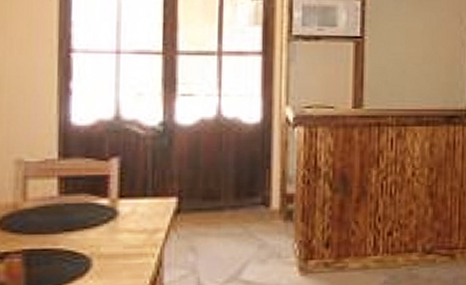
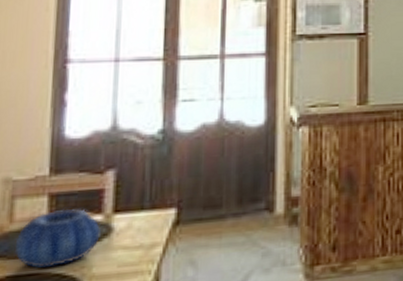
decorative bowl: none [29,191,107,244] -> present [14,209,101,268]

